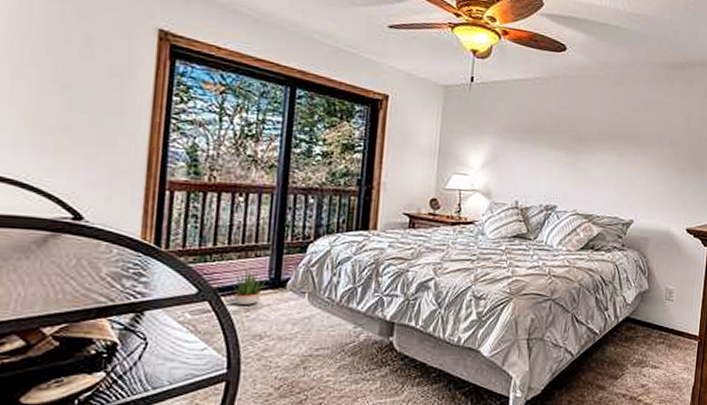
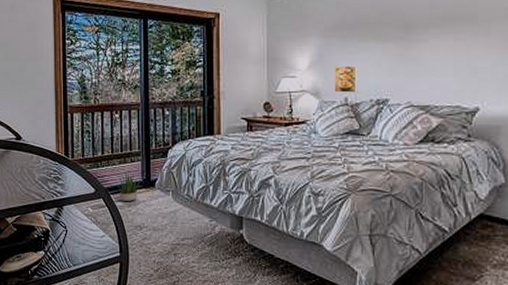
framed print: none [505,168,531,197] -> present [334,65,358,93]

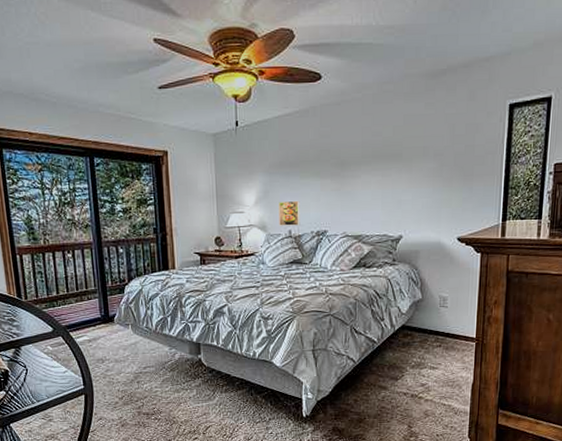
potted plant: present [114,171,143,202] -> none [71,309,102,338]

